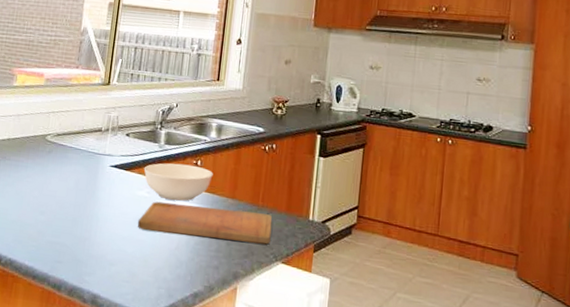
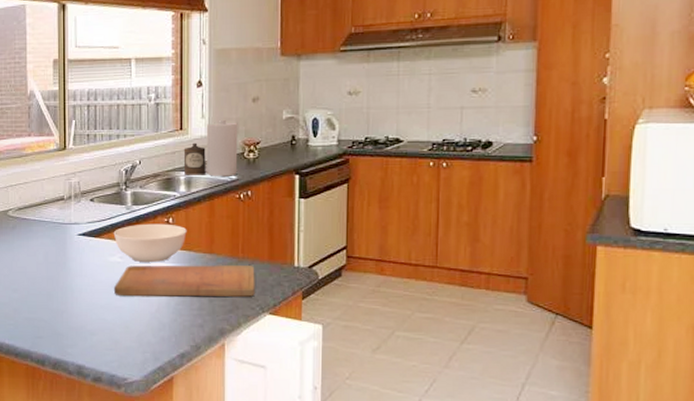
canister: none [217,93,239,125] -> present [183,142,206,175]
paper towel holder: none [237,76,270,129] -> present [206,119,238,177]

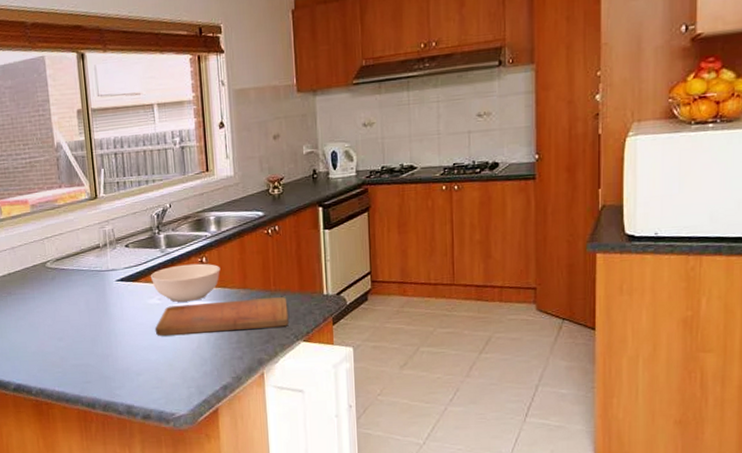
canister: present [183,142,206,175] -> none [211,183,234,215]
paper towel holder: present [206,119,238,177] -> none [231,158,264,215]

